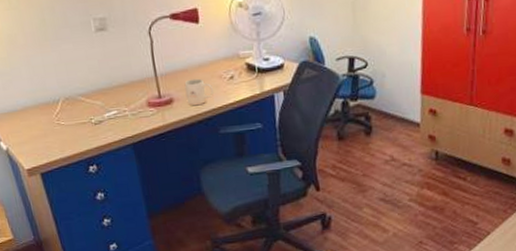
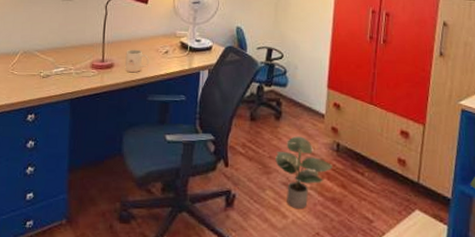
potted plant: none [369,149,433,222] -> present [275,136,333,210]

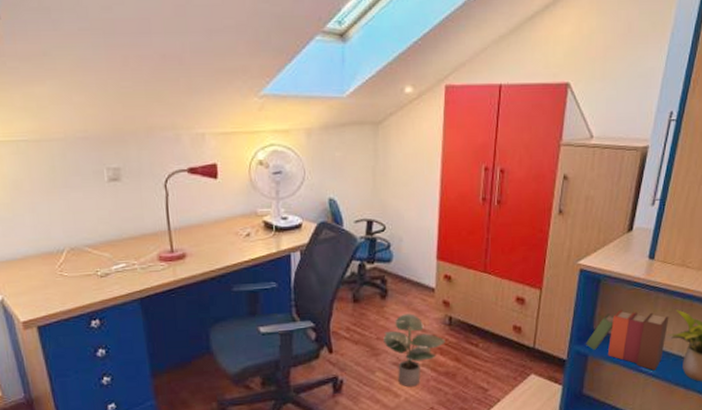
mug: present [125,49,150,73] -> none [198,234,229,262]

